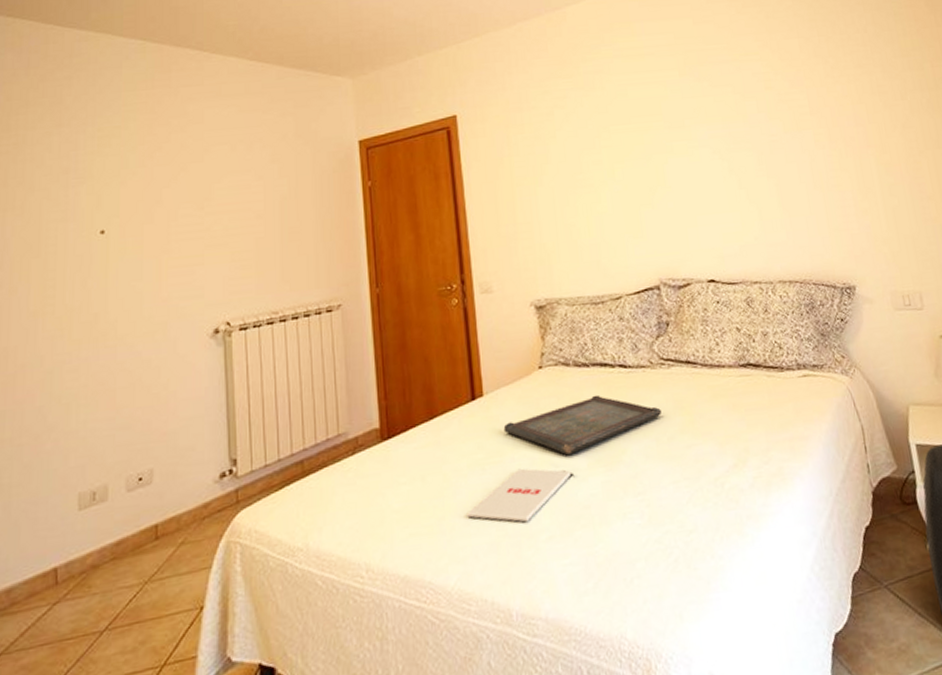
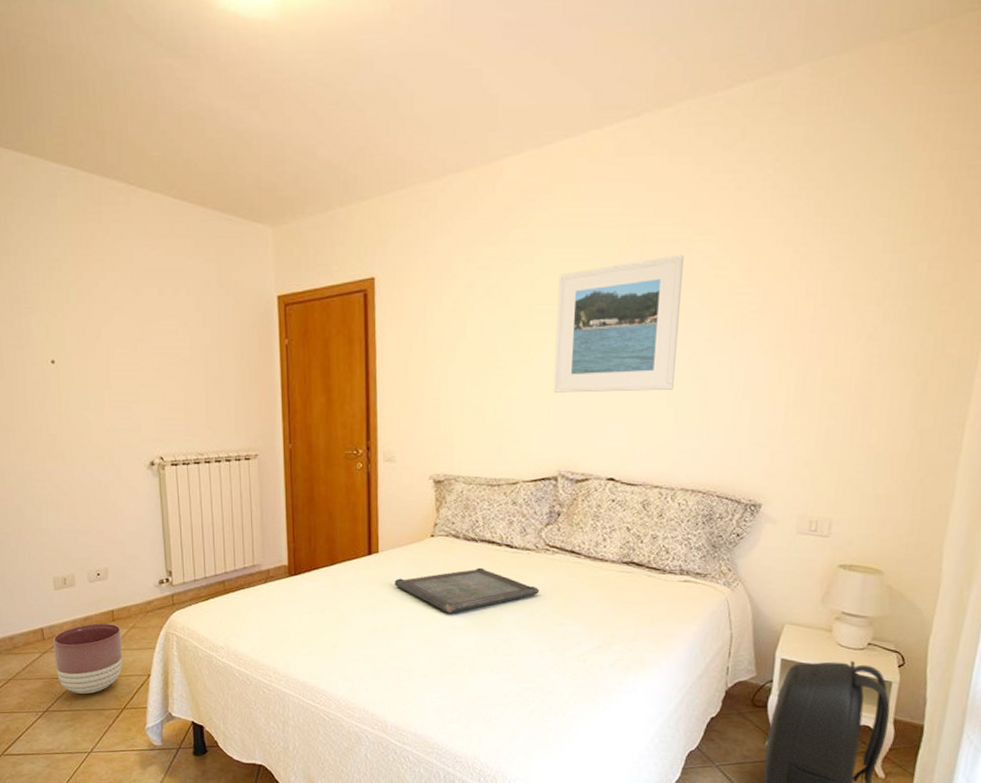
planter: none [69,543,167,656] -> present [52,623,123,694]
magazine: present [467,468,573,523] -> none [357,617,451,660]
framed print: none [630,73,751,203] -> present [553,255,684,393]

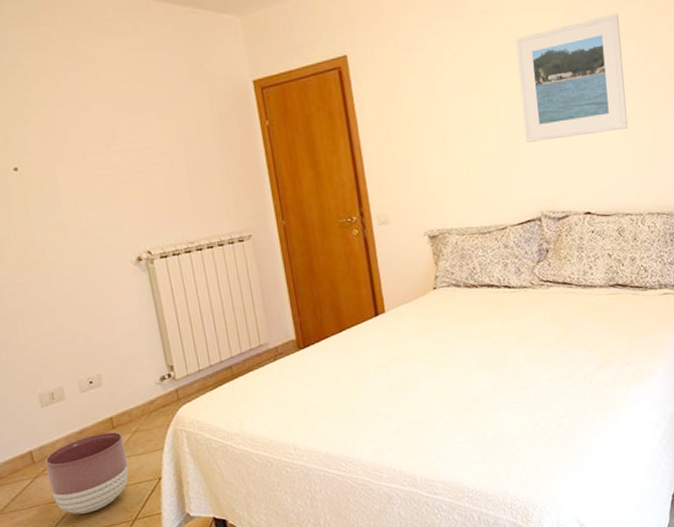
serving tray: present [394,567,539,614] -> none [404,310,540,360]

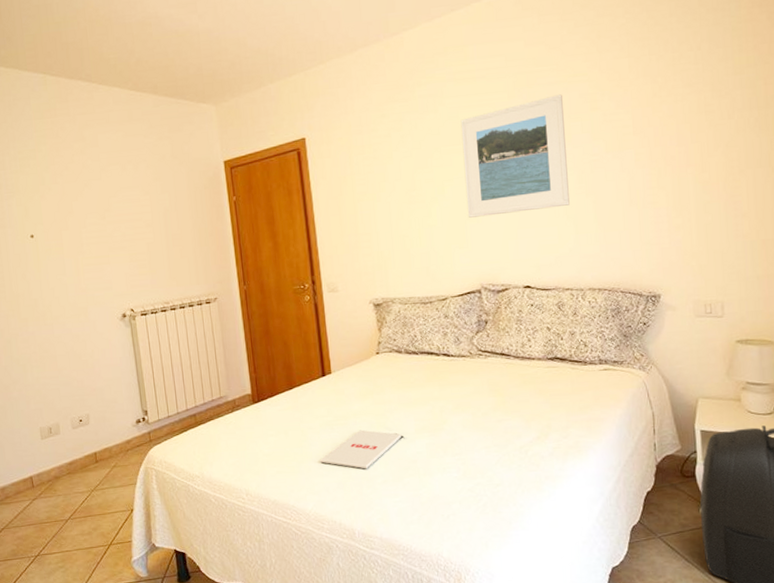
planter: present [44,432,129,514] -> none [41,465,108,535]
magazine: none [375,370,465,412] -> present [320,429,403,469]

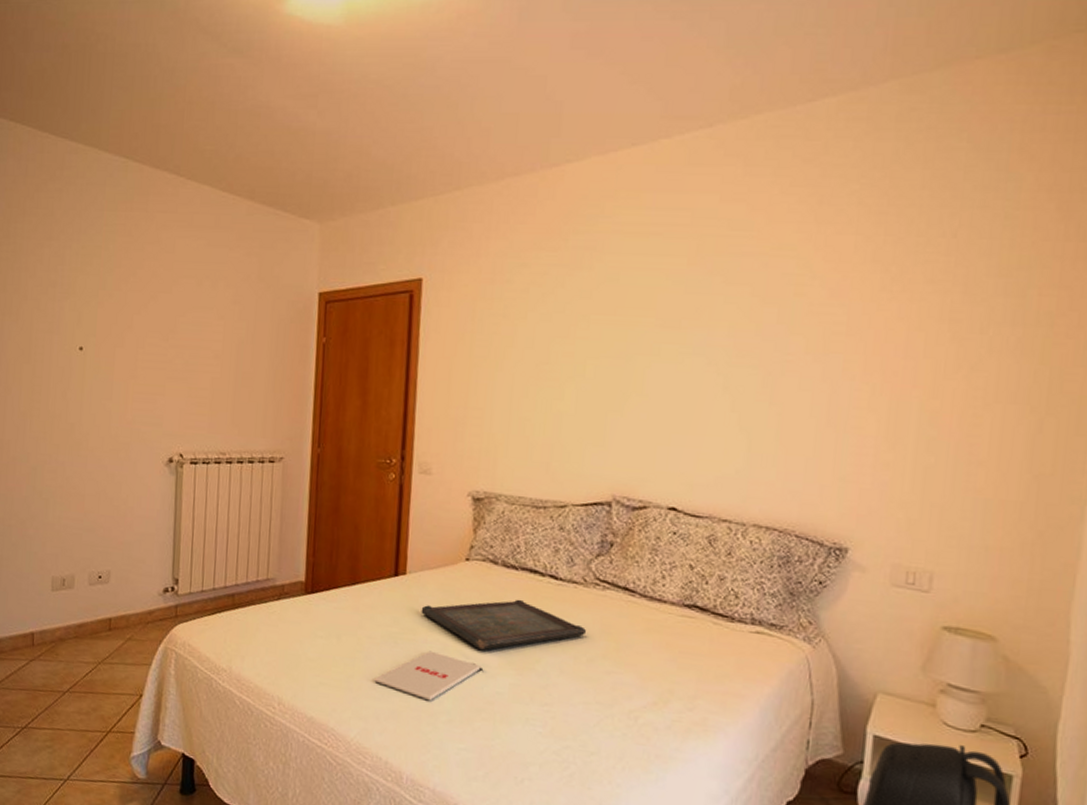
serving tray: none [347,377,478,422] -> present [421,599,586,651]
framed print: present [460,94,570,218] -> none [610,269,759,414]

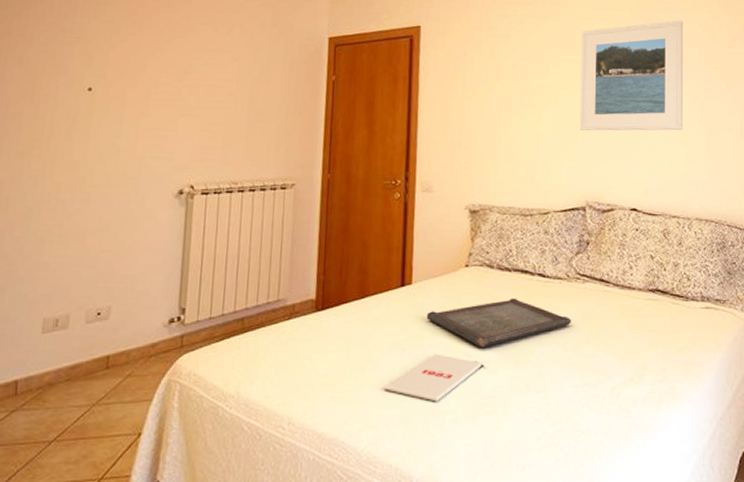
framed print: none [610,269,759,414] -> present [579,20,683,131]

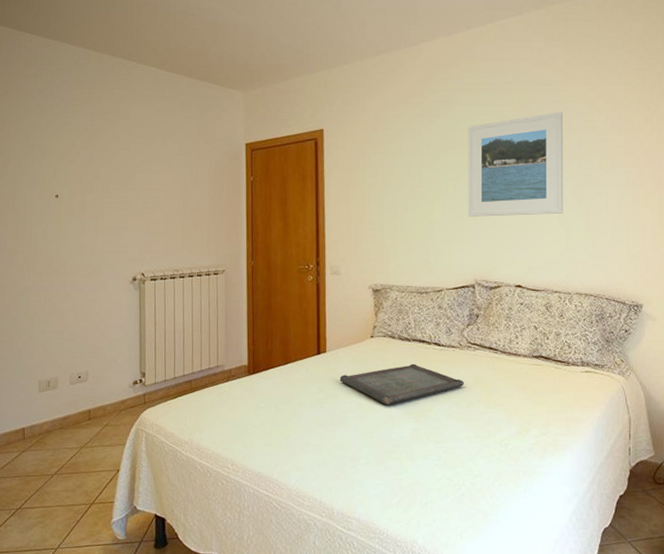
magazine: present [383,353,484,402] -> none [307,410,389,449]

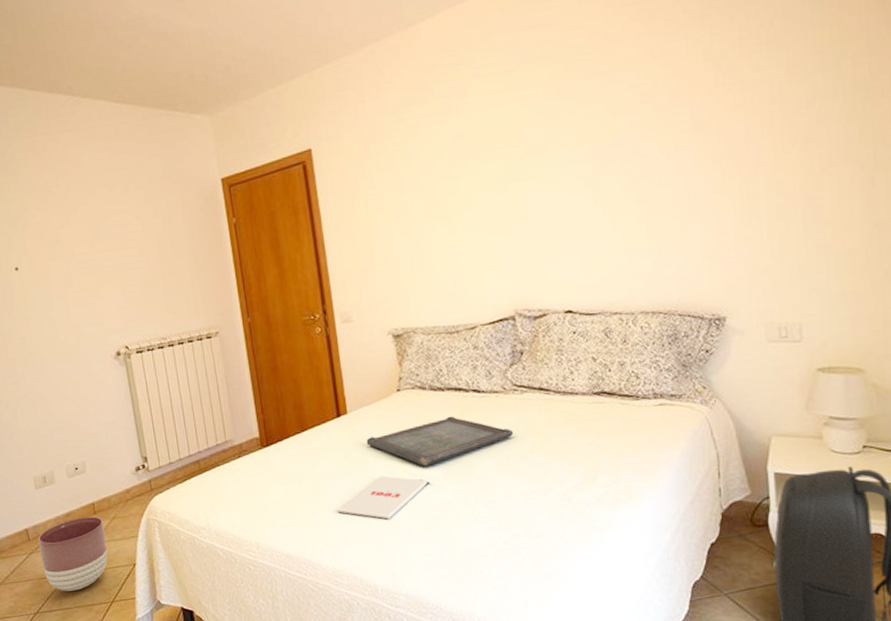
planter: none [32,422,96,490] -> present [37,517,108,591]
magazine: none [307,410,389,449] -> present [337,475,429,520]
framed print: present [468,112,563,217] -> none [488,87,617,234]

